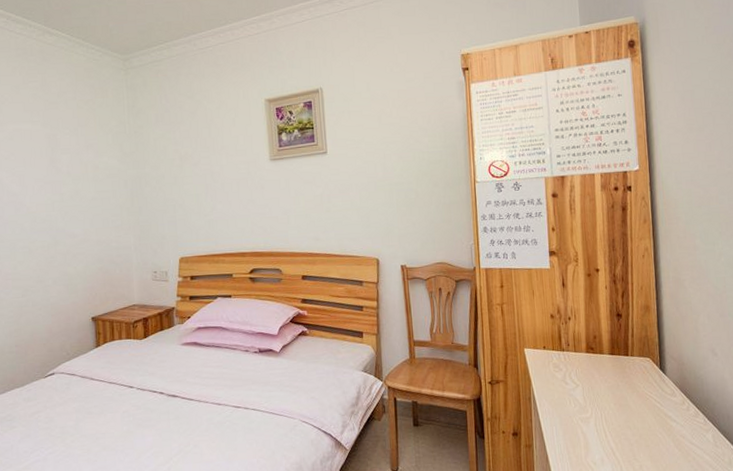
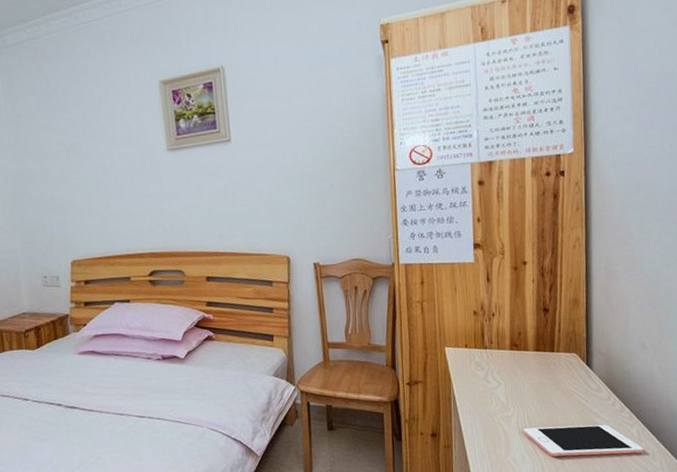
cell phone: none [602,428,720,460] -> present [524,424,643,457]

